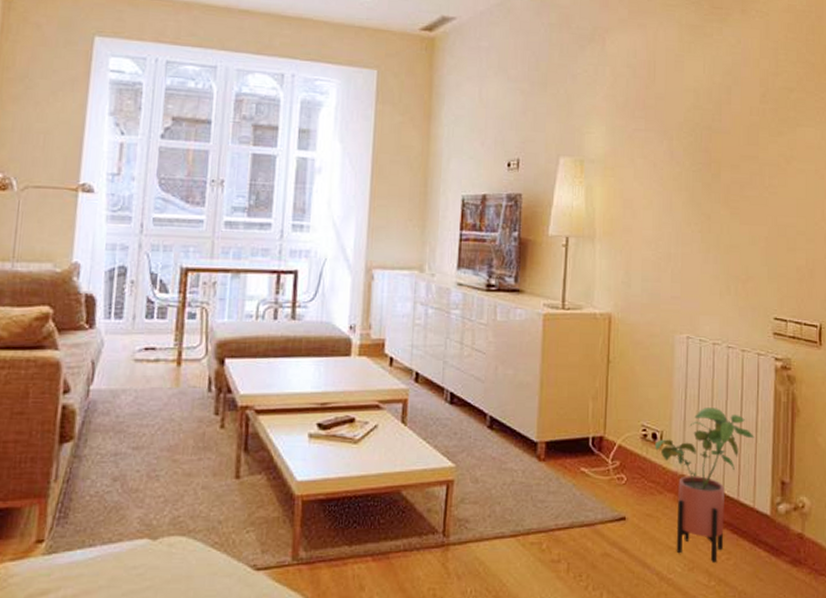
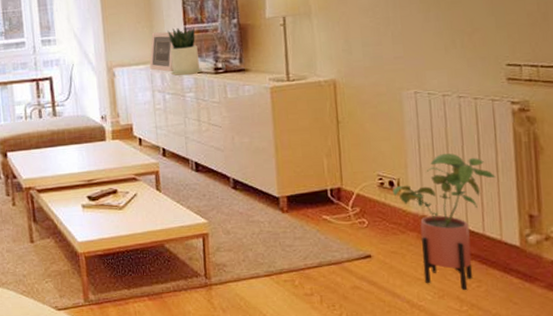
picture frame: none [415,233,447,283] -> present [149,31,174,72]
planter: none [437,233,474,290] -> present [167,27,203,76]

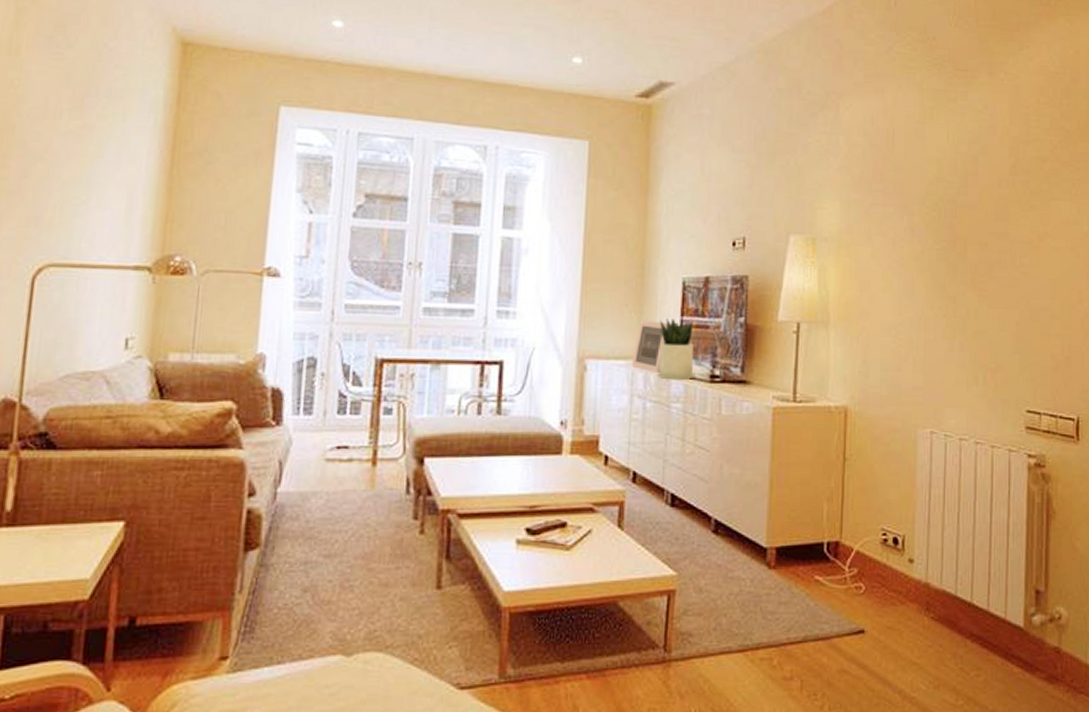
house plant: present [393,153,496,290] -> none [896,509,1006,679]

